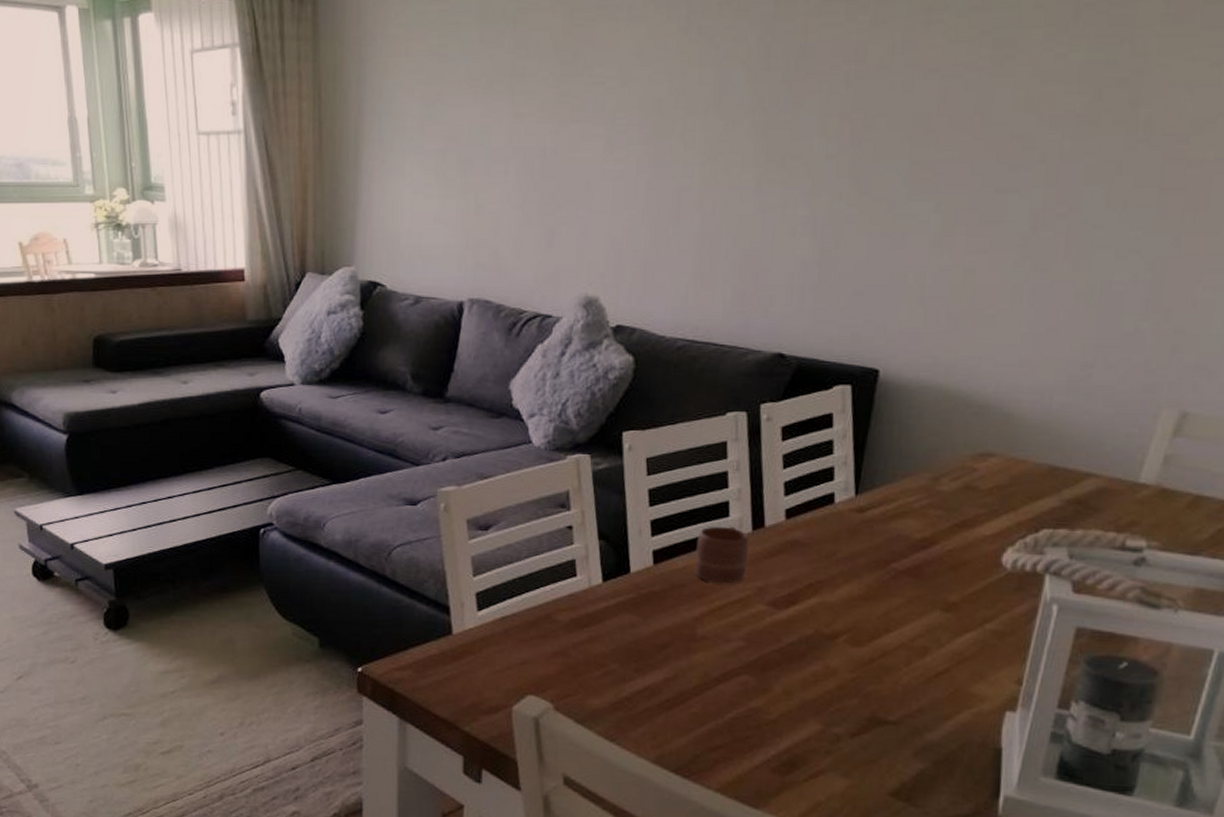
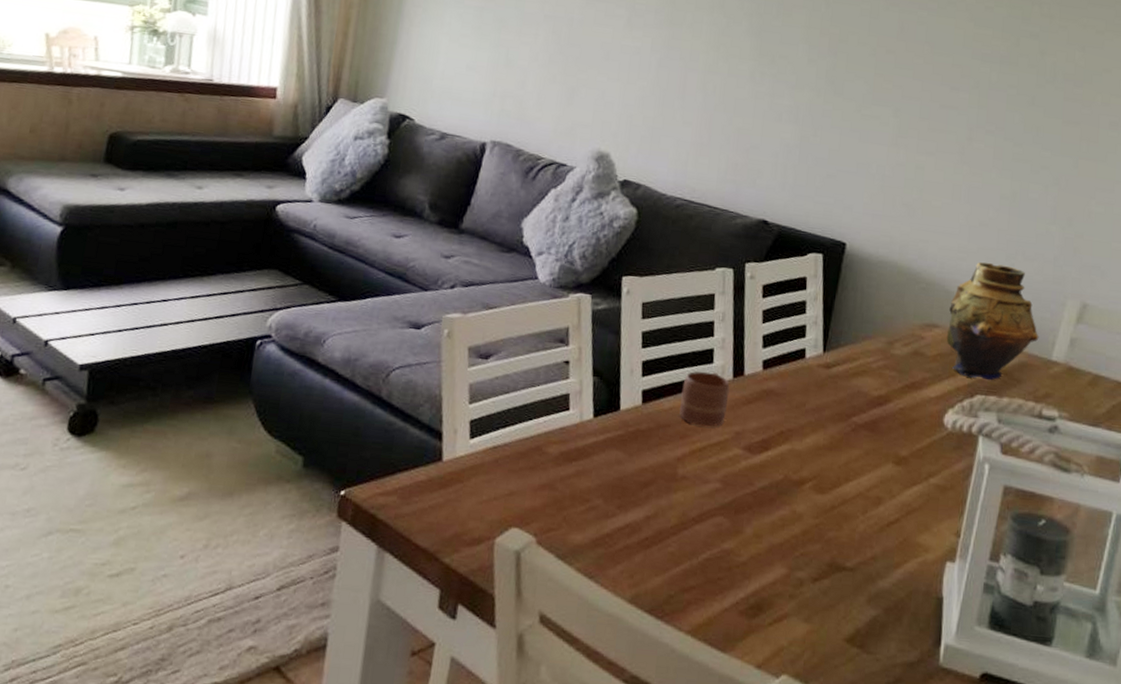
vase: none [1004,374,1123,512] -> present [946,262,1039,381]

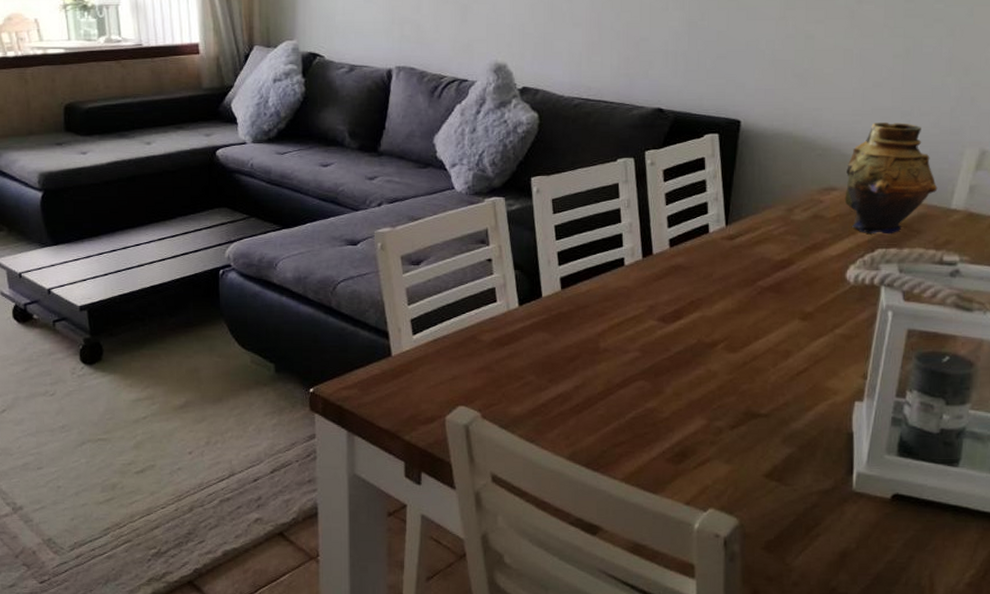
mug: present [679,371,730,427] -> none [596,255,640,304]

